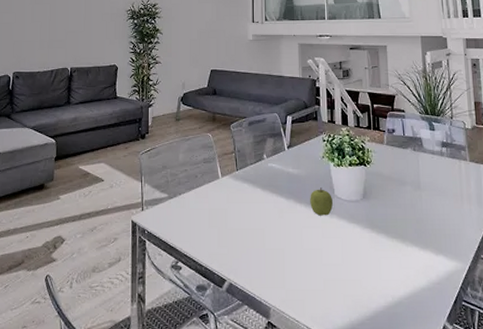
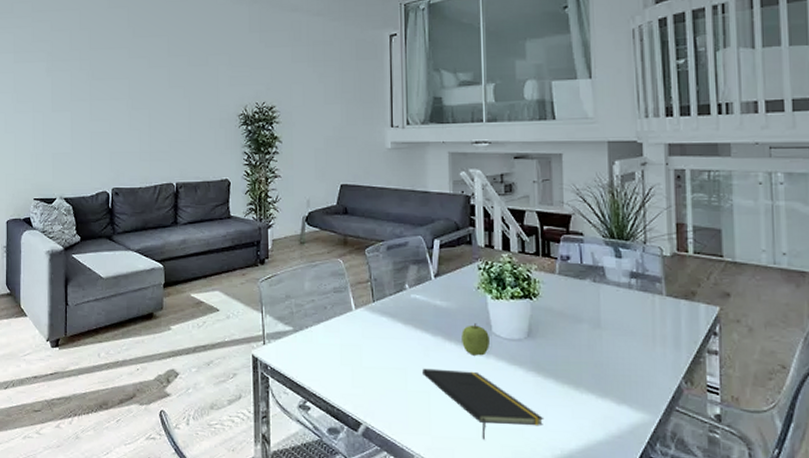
notepad: none [278,228,377,291] -> present [422,368,543,440]

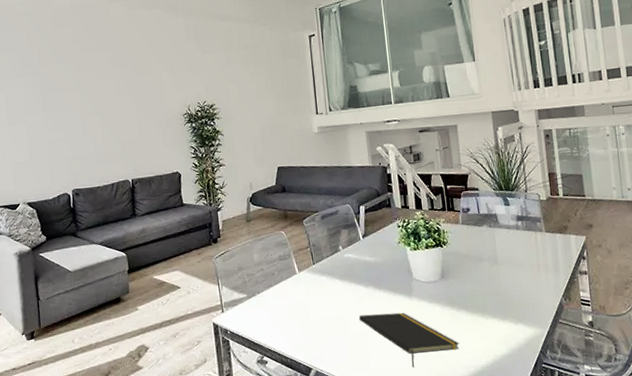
fruit: present [462,323,489,356] -> none [388,272,412,299]

